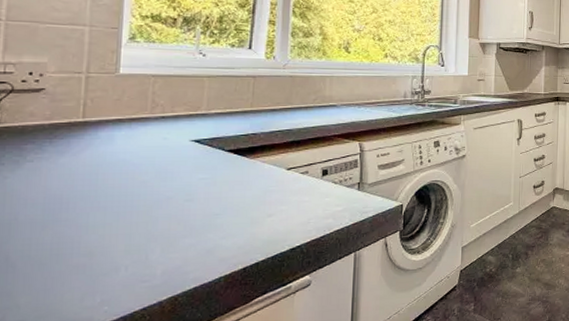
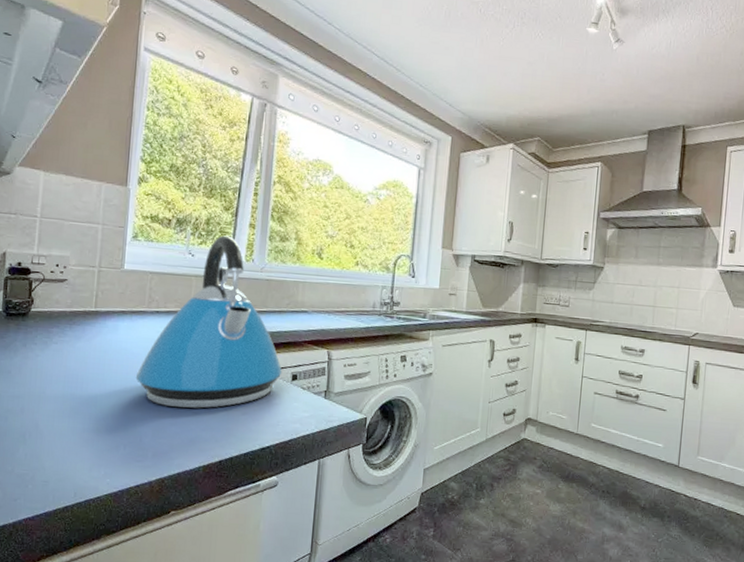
kettle: none [138,33,312,218] -> present [135,235,283,409]

